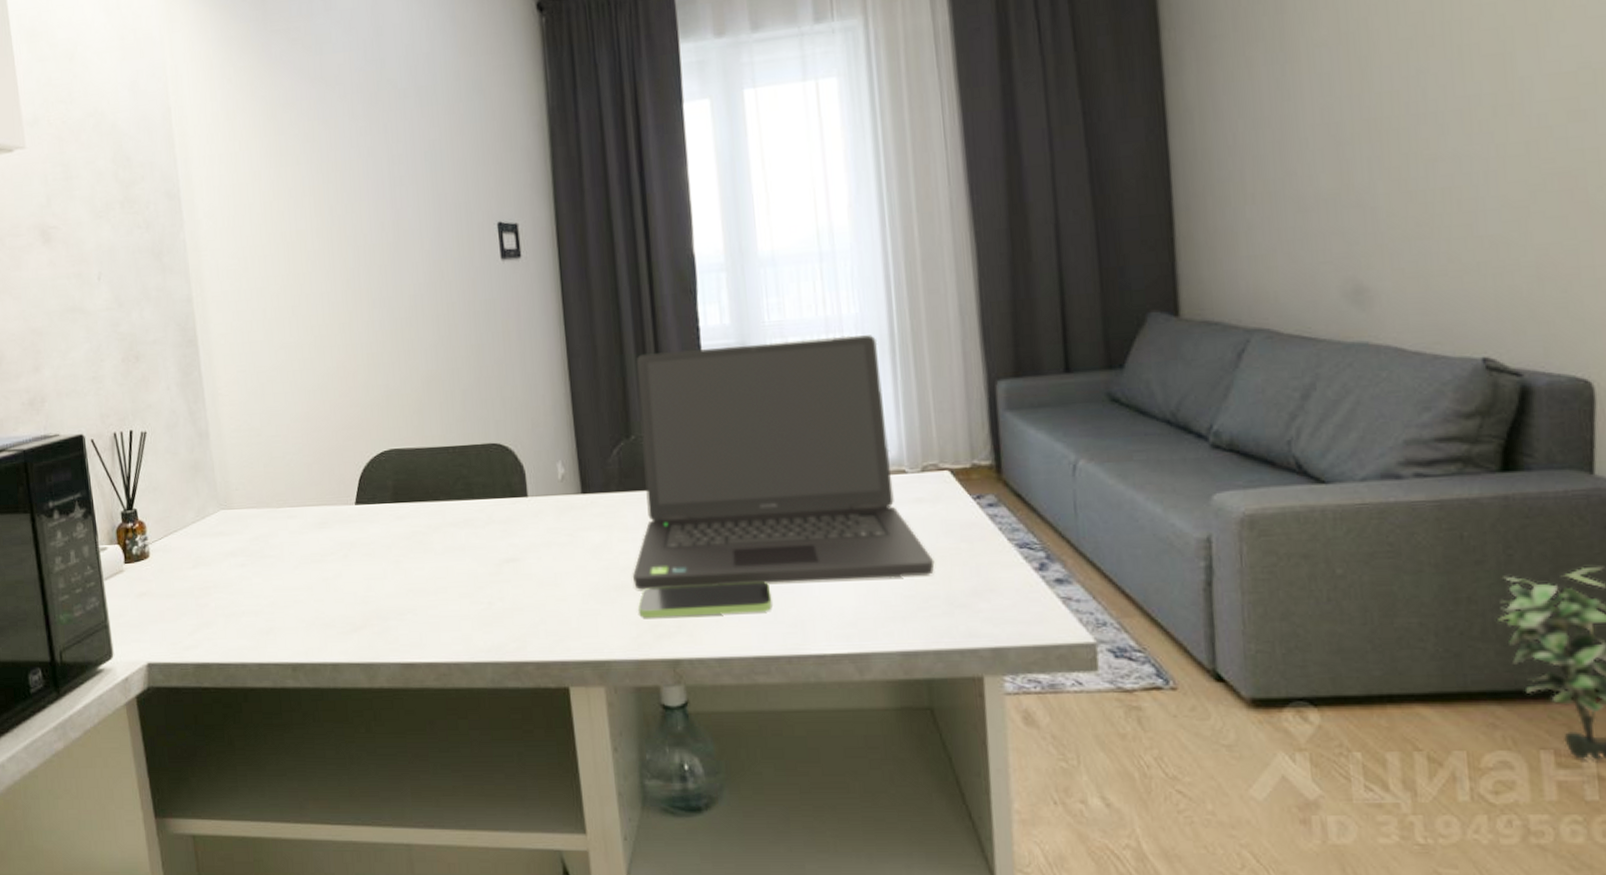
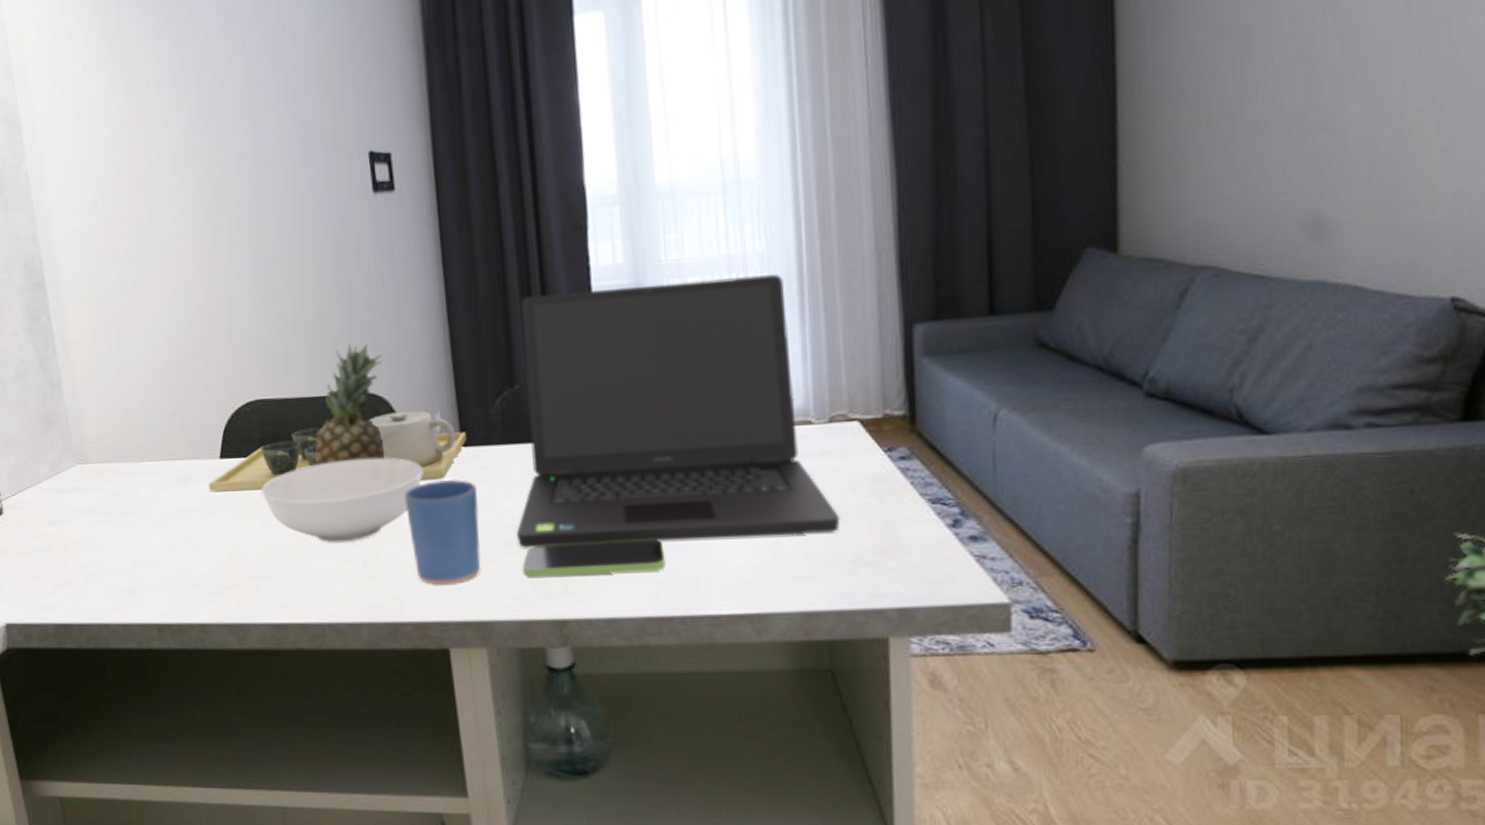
tea set: none [344,460,587,537] -> present [208,410,468,493]
bowl: none [393,504,546,585] -> present [261,457,423,543]
fruit: none [445,397,510,511] -> present [315,344,385,465]
mug: none [527,524,600,625] -> present [403,478,481,585]

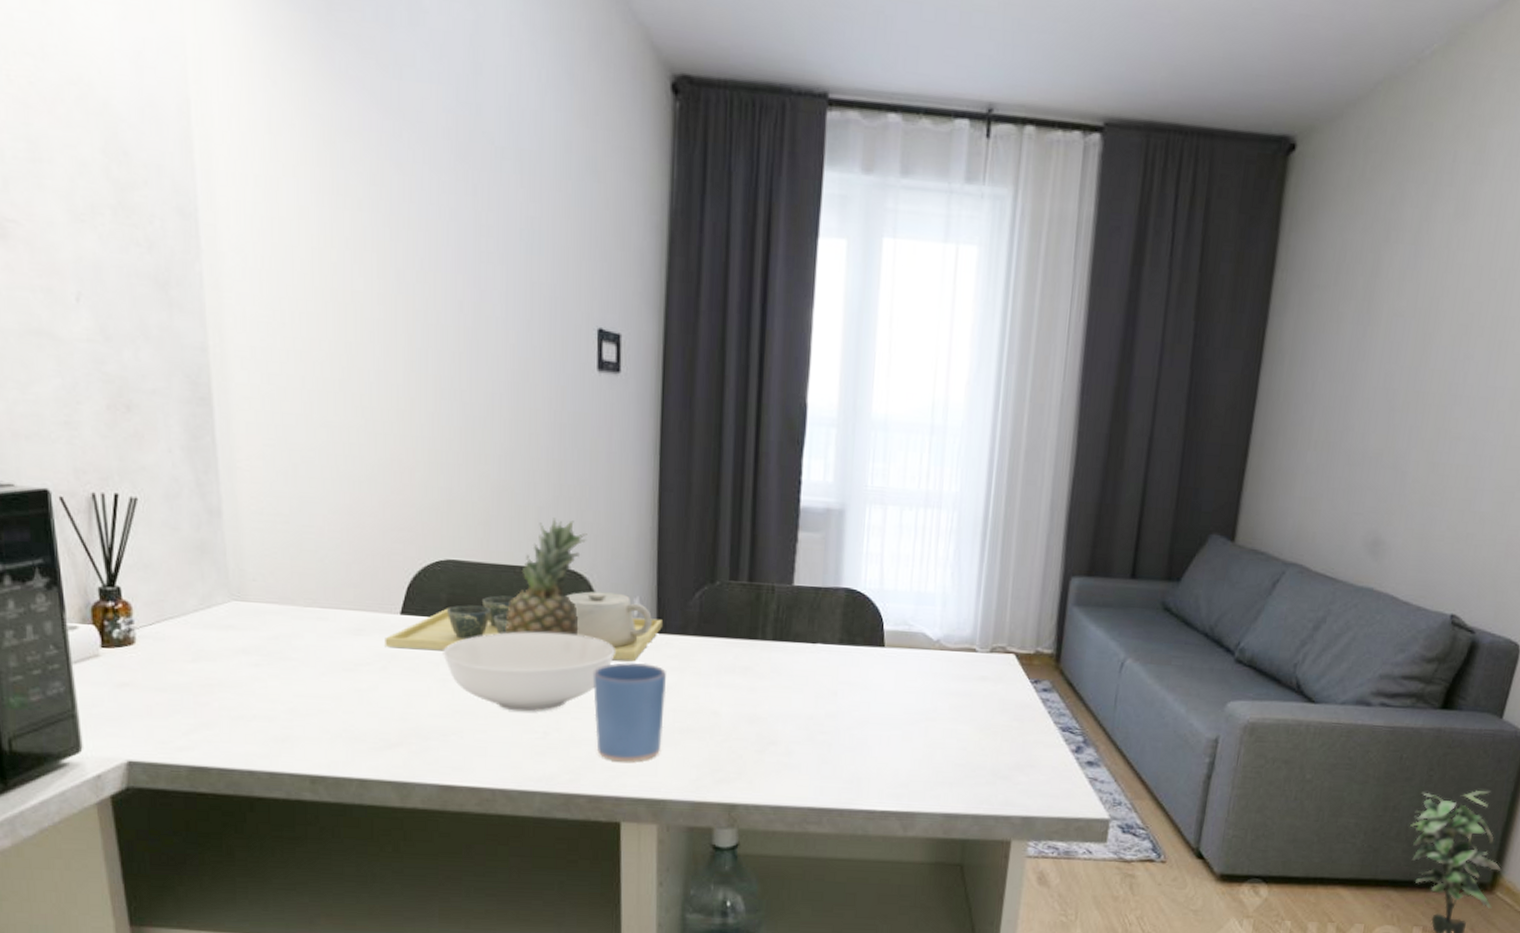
laptop: present [516,274,840,546] -> none [699,499,987,747]
phone: present [523,539,665,577] -> none [701,734,834,767]

